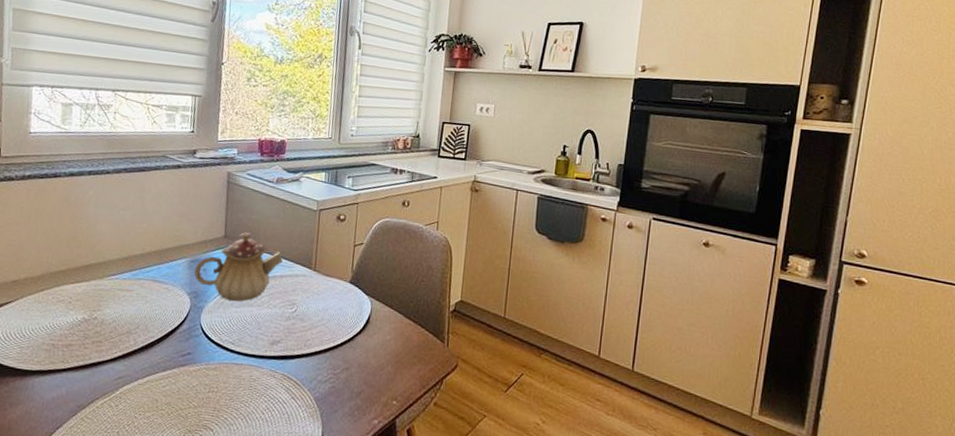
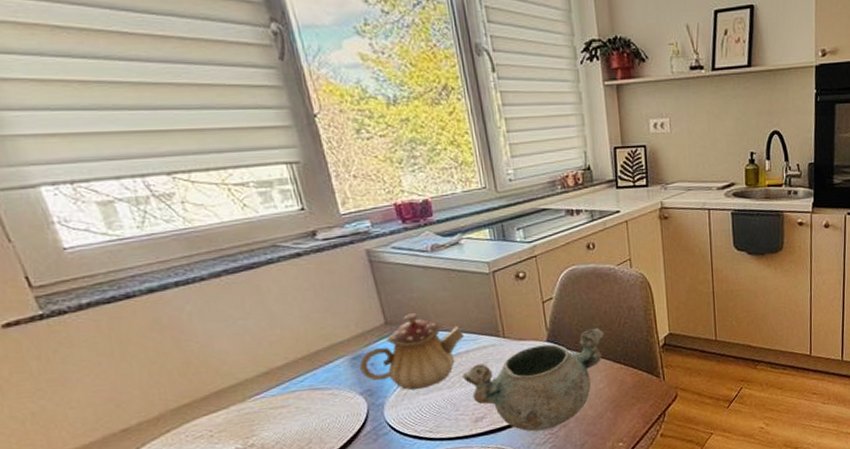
decorative bowl: none [272,279,402,369] -> present [462,327,605,432]

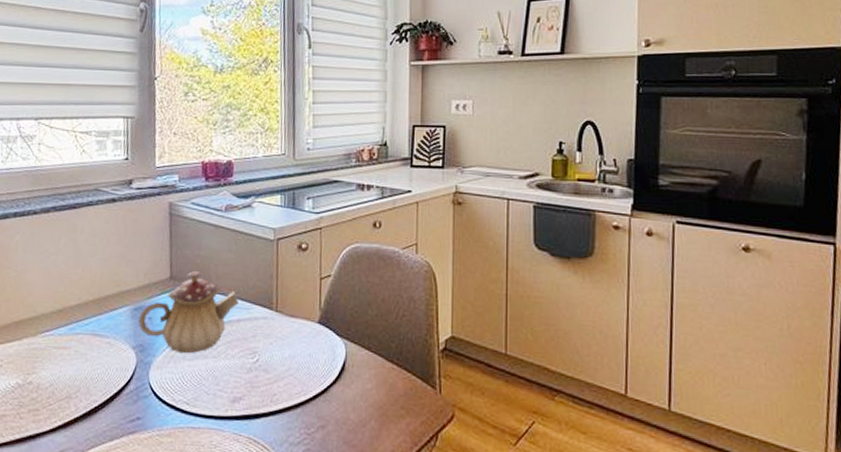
decorative bowl: present [462,327,605,432] -> none [229,316,380,428]

